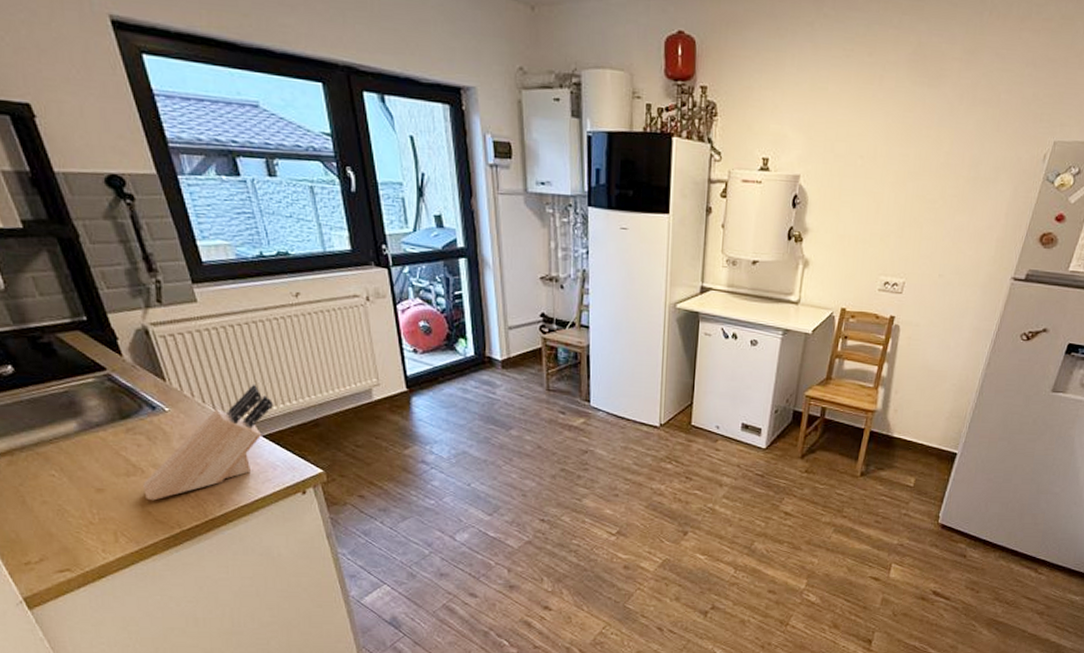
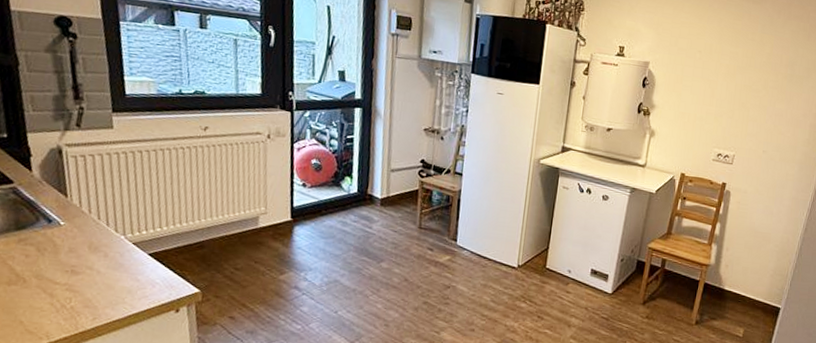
knife block: present [143,384,273,501] -> none [21,205,164,311]

